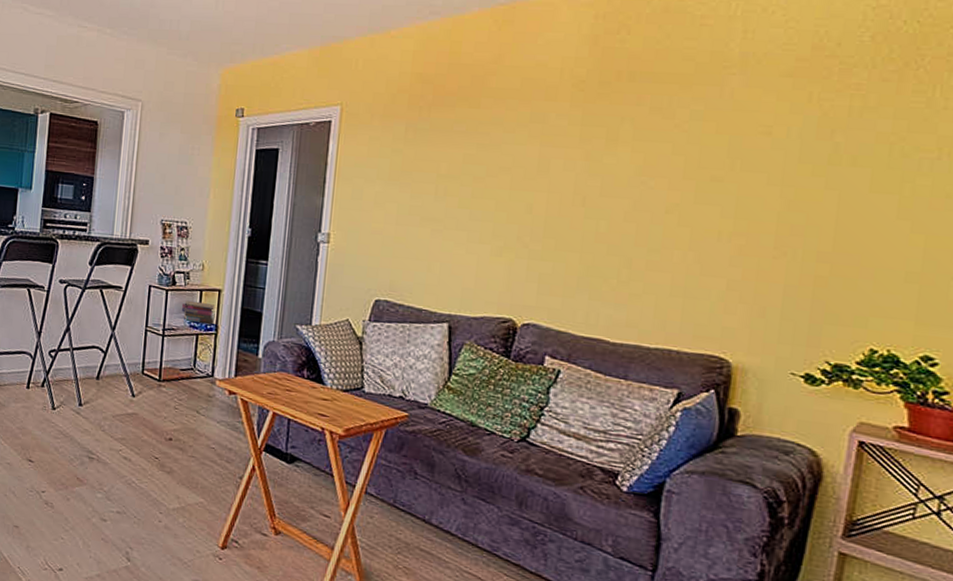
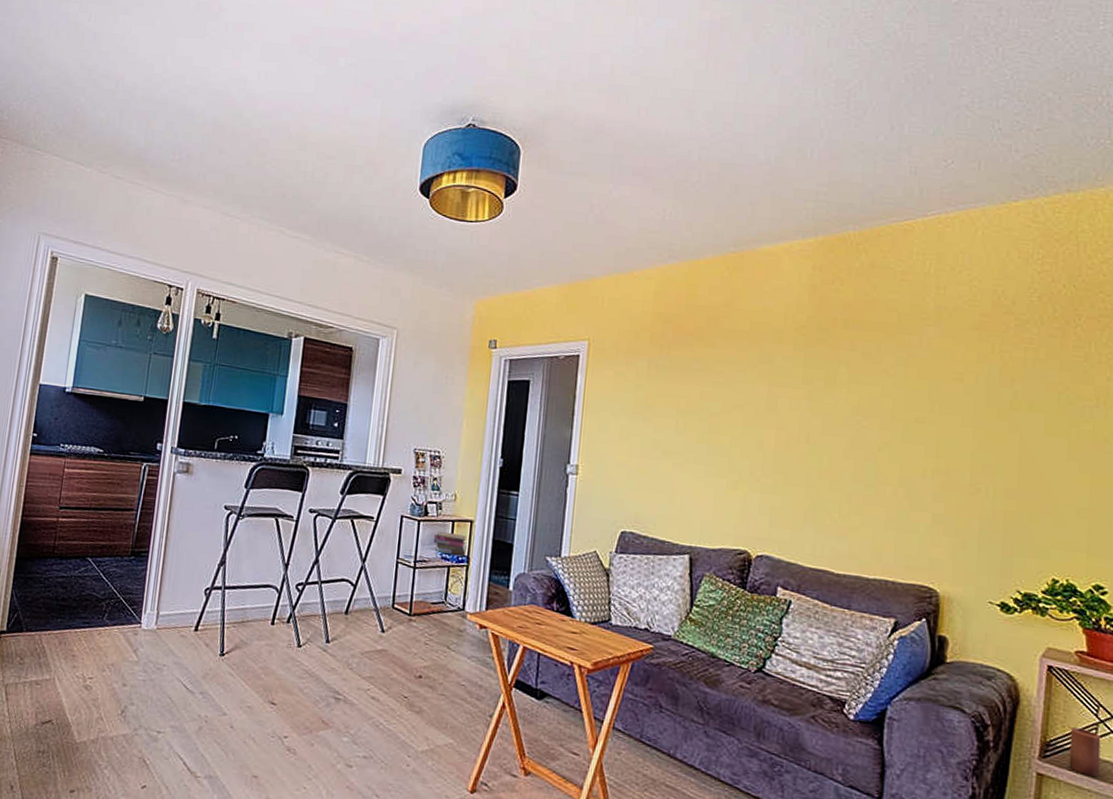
candle: none [878,506,920,560] -> present [1069,727,1101,778]

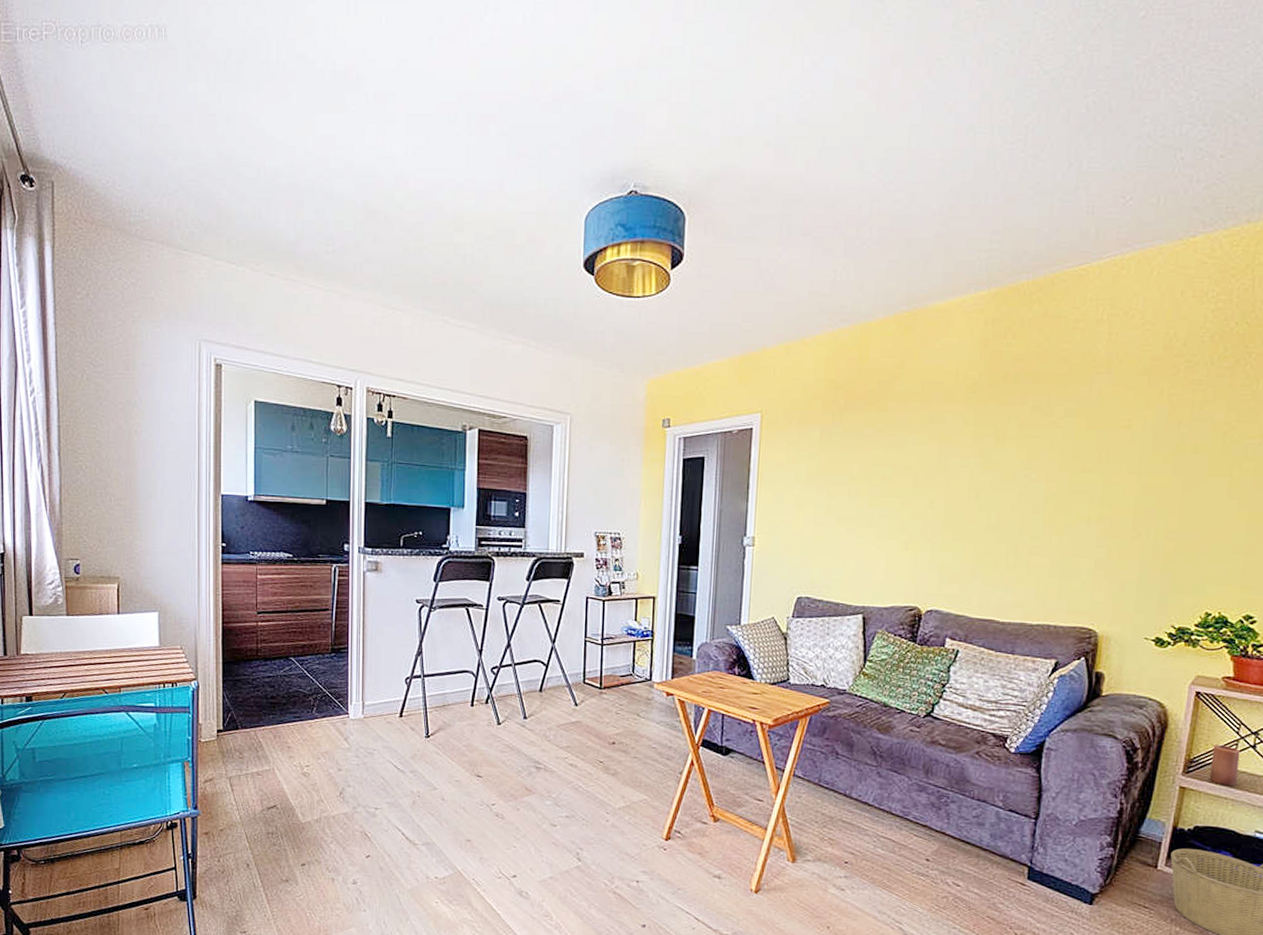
books: present [433,531,467,556] -> none [618,609,650,630]

